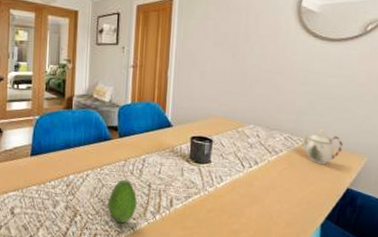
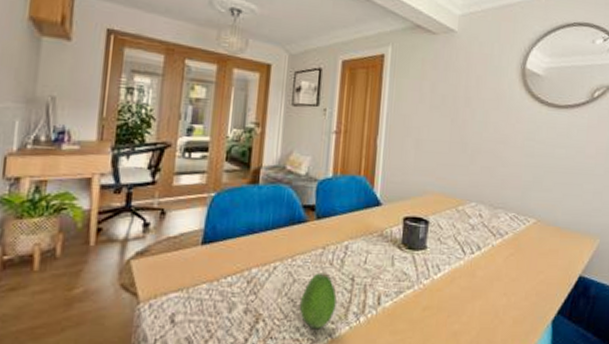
teapot: present [301,129,343,165] -> none [528,207,573,249]

